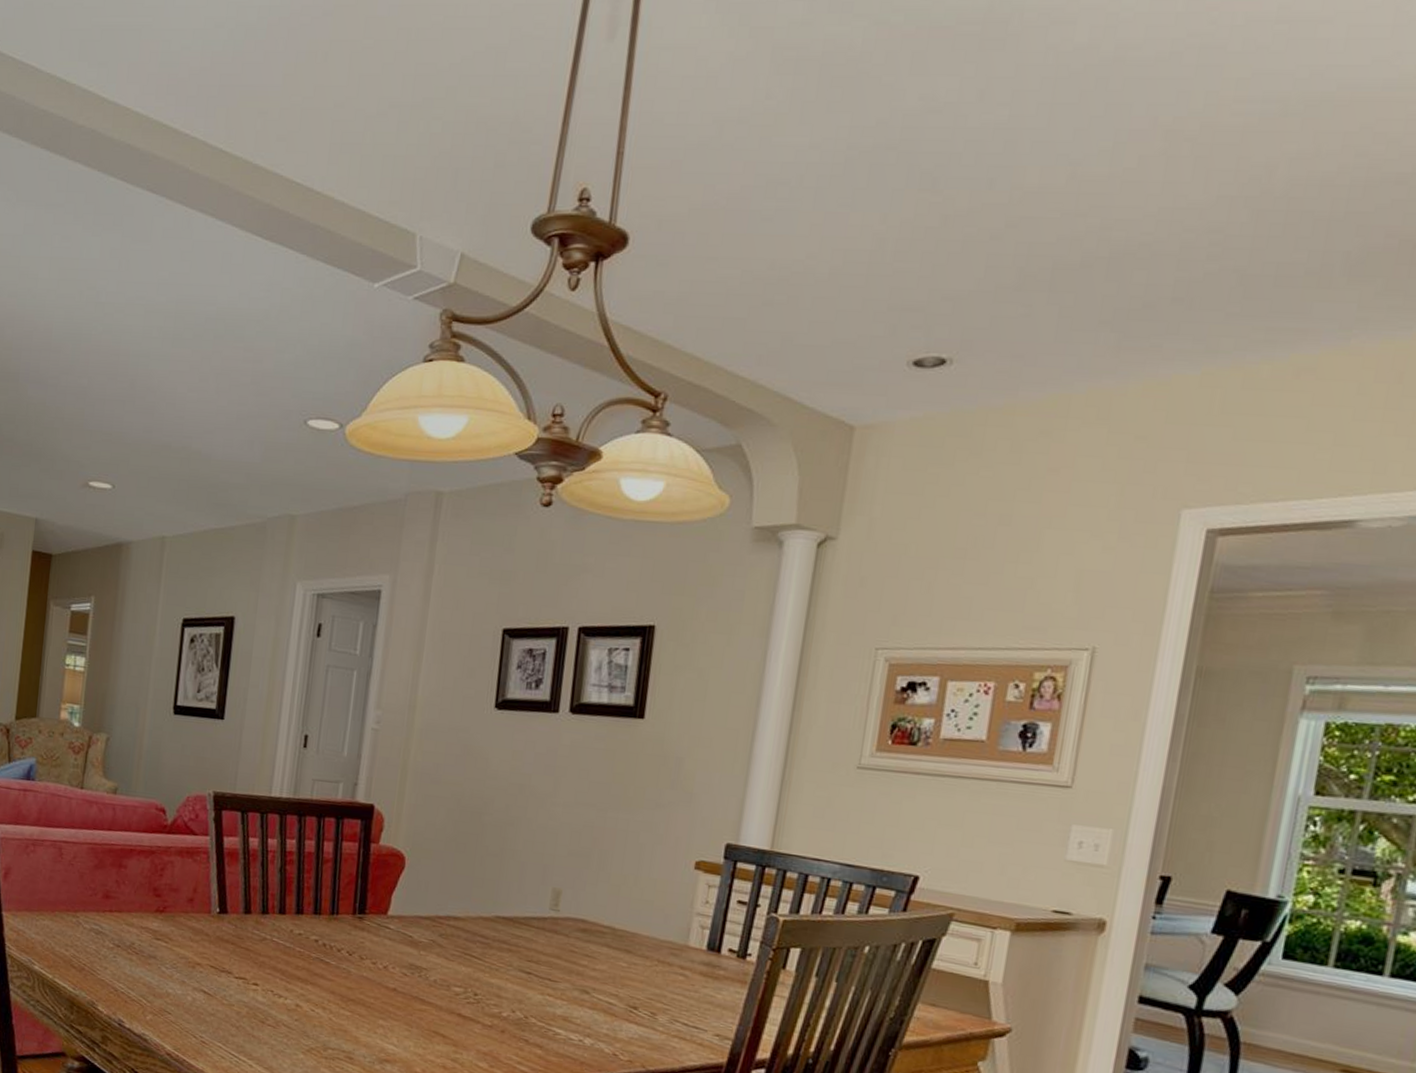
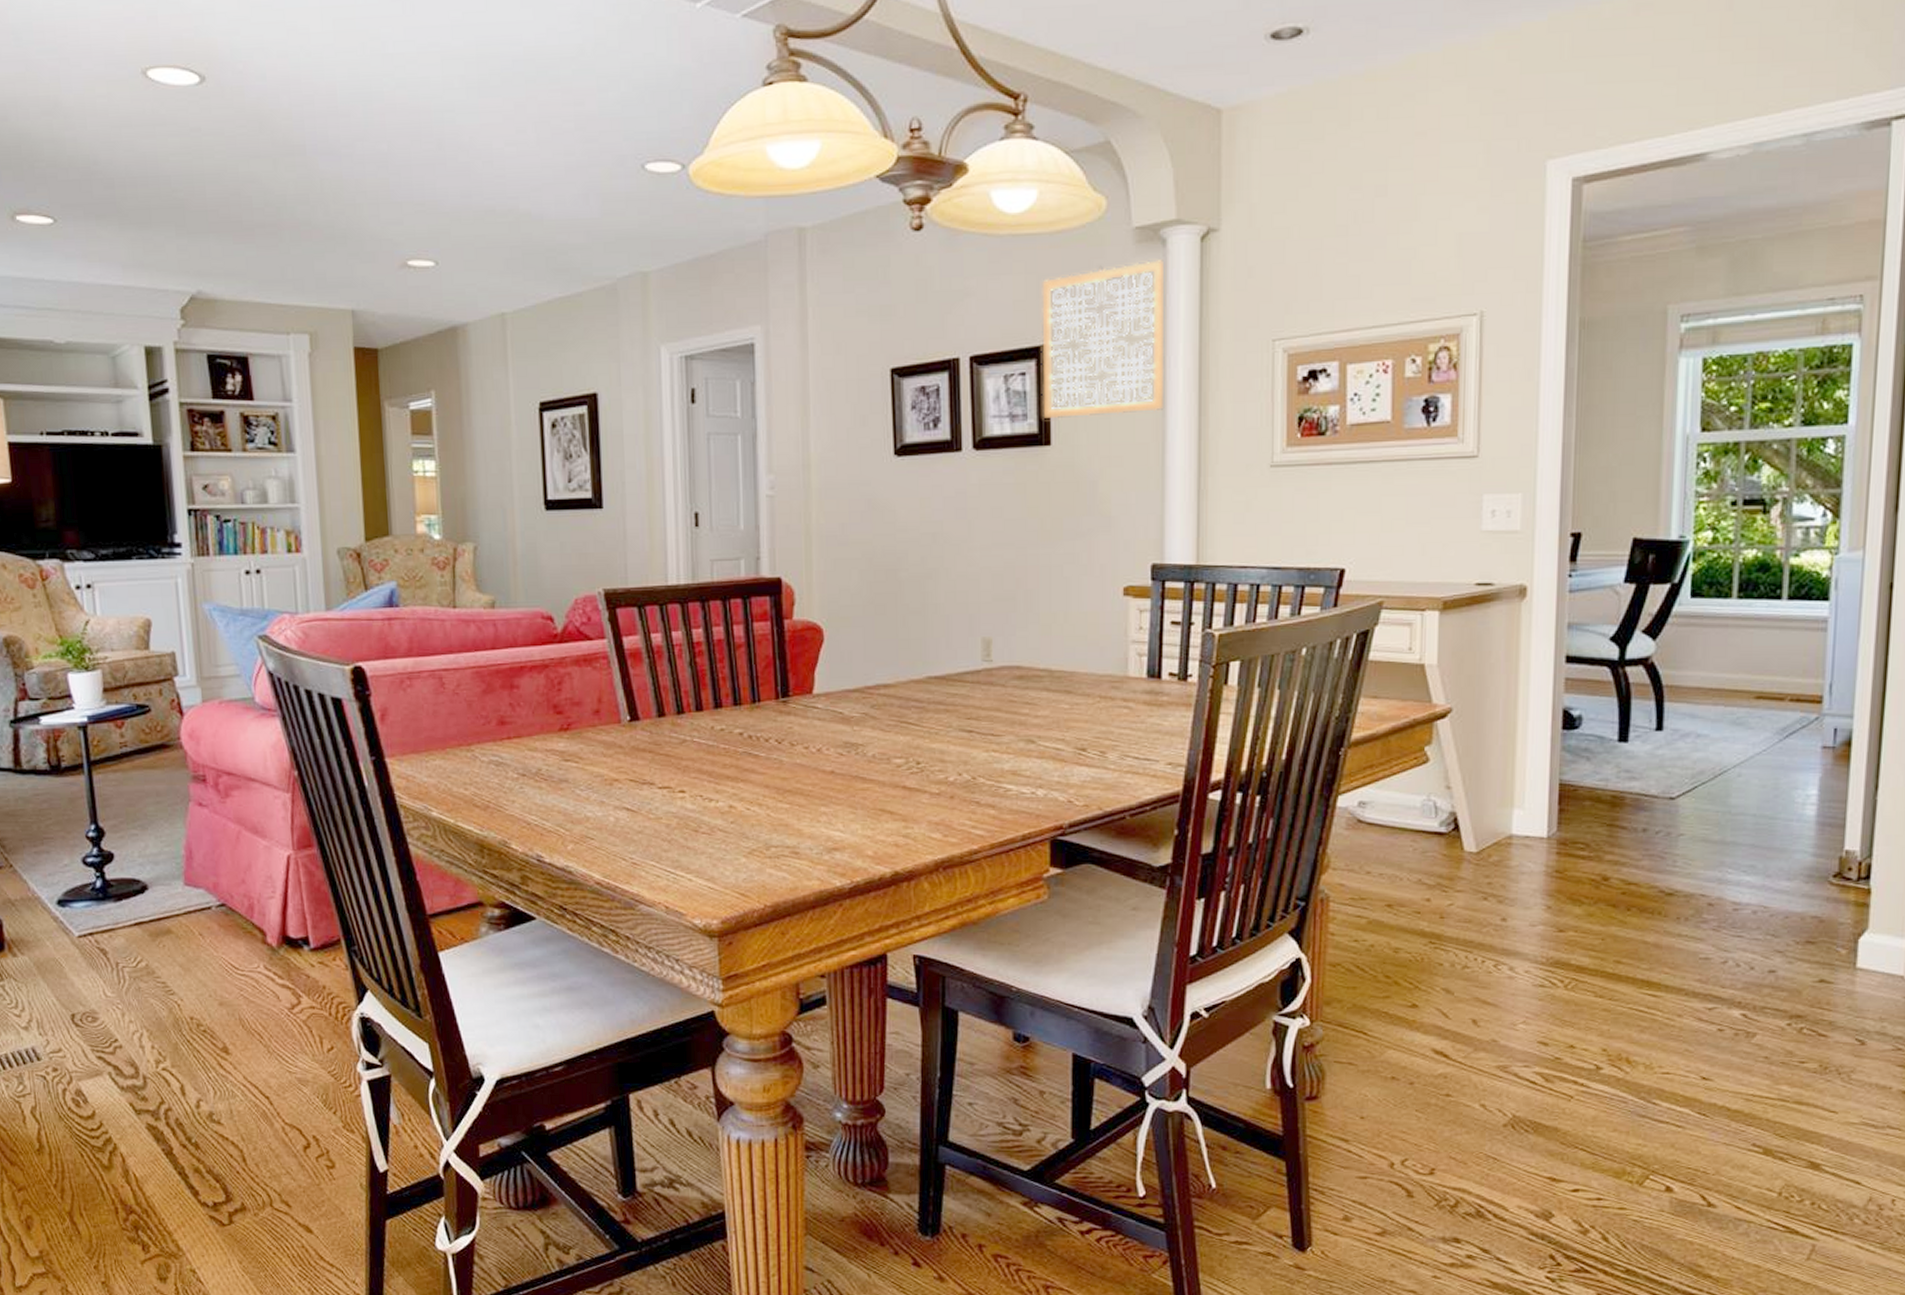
wall art: none [640,558,778,701] -> present [1042,260,1165,419]

